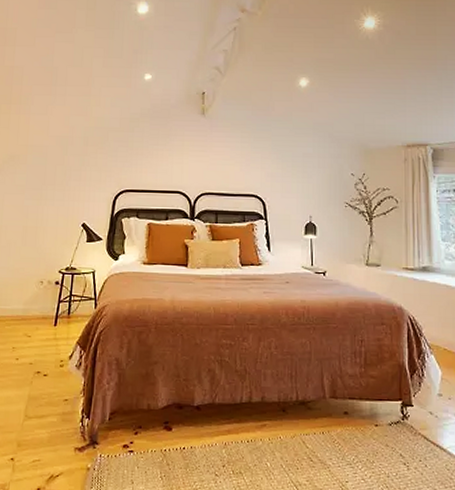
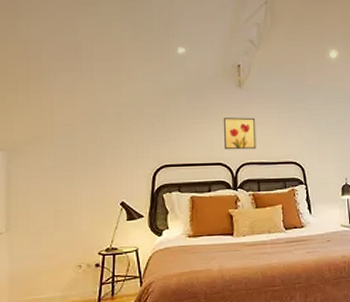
wall art: none [184,145,217,179] -> present [223,117,257,150]

